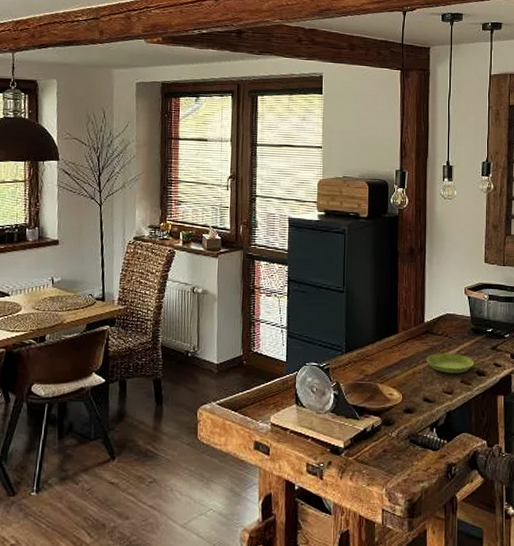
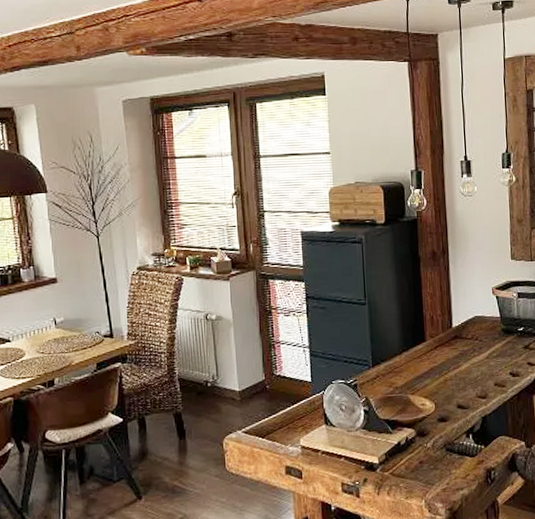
saucer: present [427,352,474,373] -> none [457,356,507,378]

